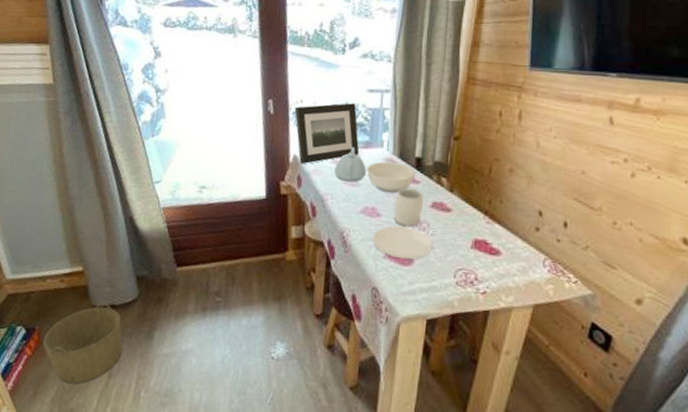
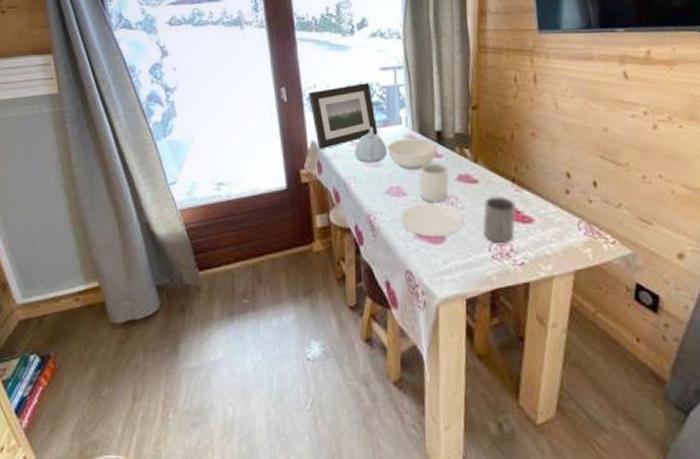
basket: present [43,301,122,384] -> none [59,318,146,413]
cup: none [450,226,485,272] -> present [483,196,516,244]

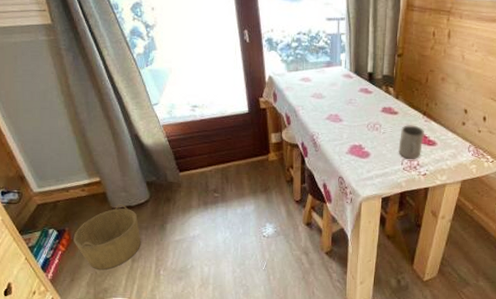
basket: none [59,318,146,413] -> present [73,204,141,270]
picture frame: present [308,83,378,150] -> none [266,30,323,83]
teapot: present [355,126,387,163] -> none [303,66,329,95]
bowl: present [387,138,438,169] -> none [329,77,369,102]
plate: present [400,203,463,238] -> none [337,128,384,154]
mug: present [419,163,449,203] -> none [353,97,375,128]

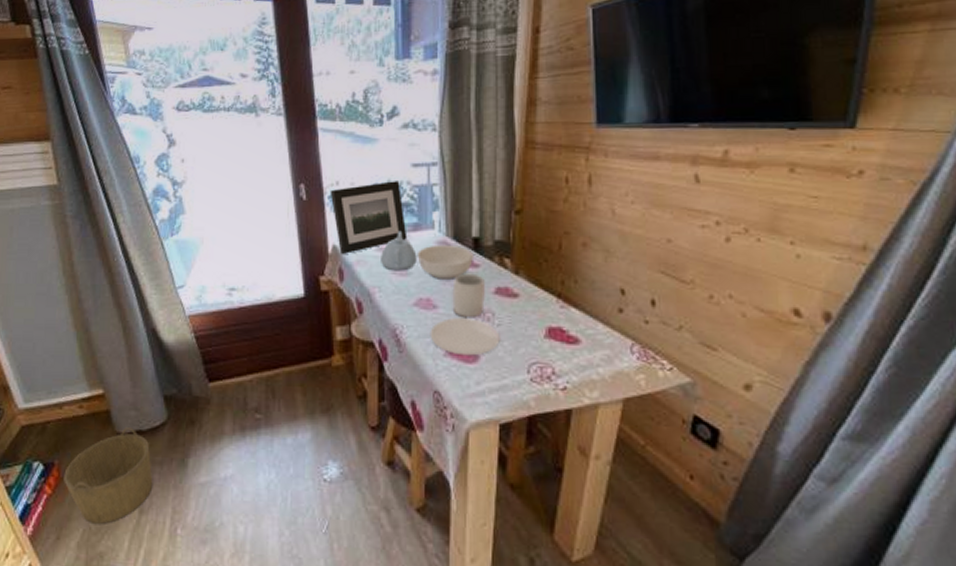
picture frame: none [266,30,323,83] -> present [330,181,408,255]
teapot: none [303,66,329,95] -> present [381,230,417,271]
bowl: none [329,77,369,102] -> present [417,244,475,279]
plate: none [337,128,384,154] -> present [430,318,500,356]
mug: none [353,97,375,128] -> present [452,273,485,318]
cup: present [398,125,424,160] -> none [522,313,560,366]

